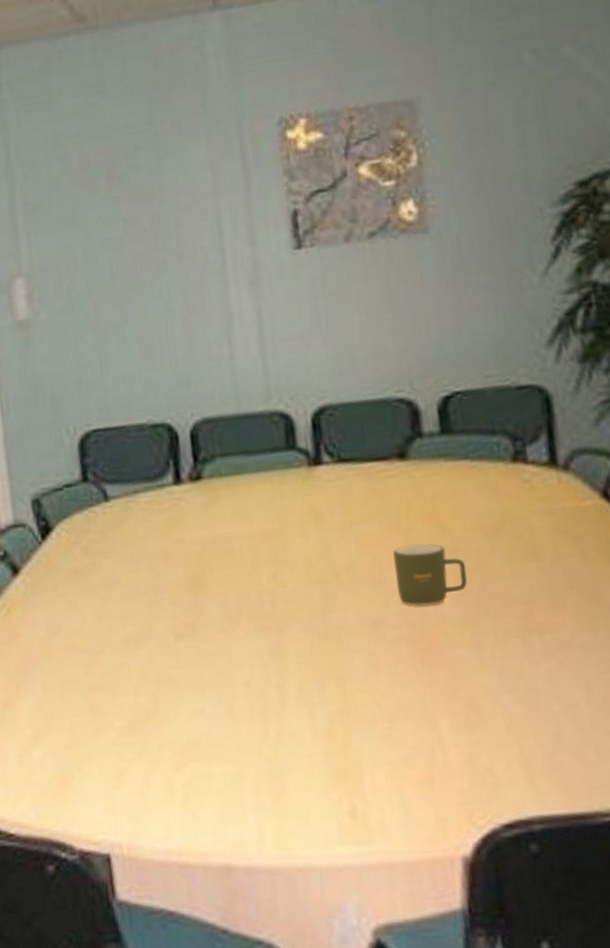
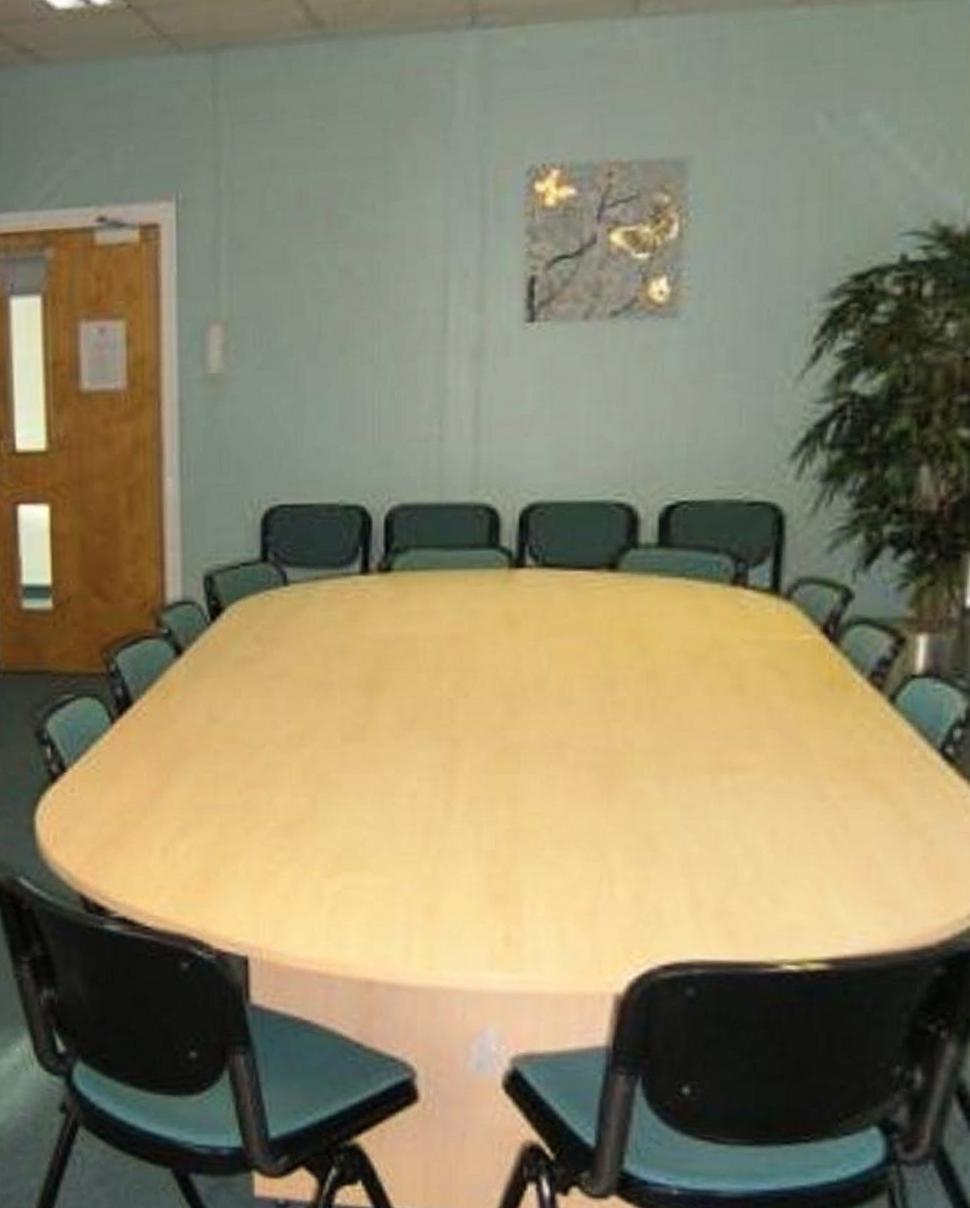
mug: present [393,544,467,607] -> none [587,664,664,732]

